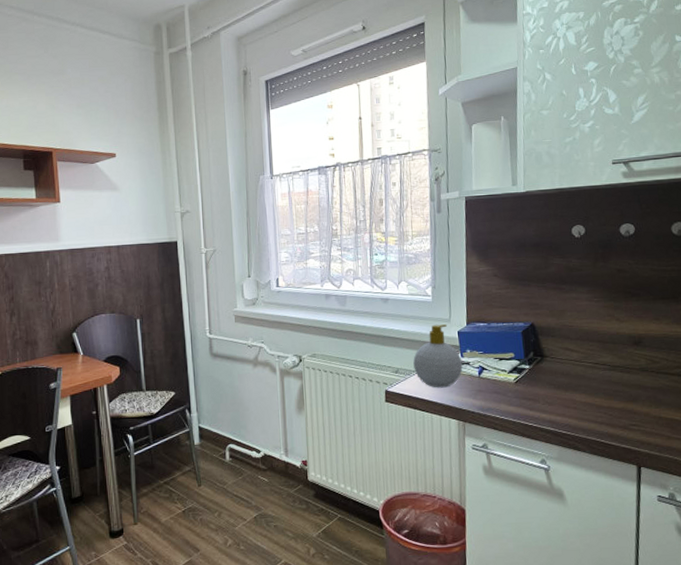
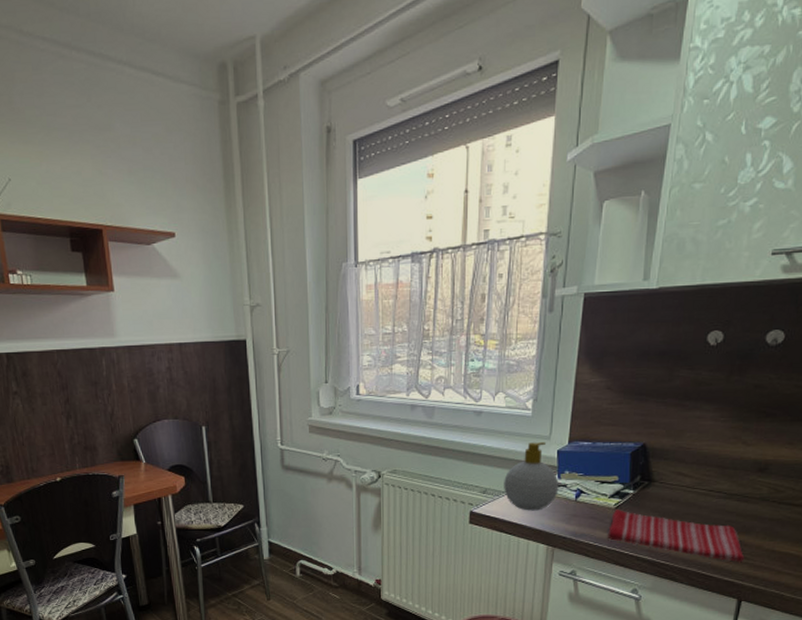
dish towel: none [511,384,637,429] -> present [608,510,745,562]

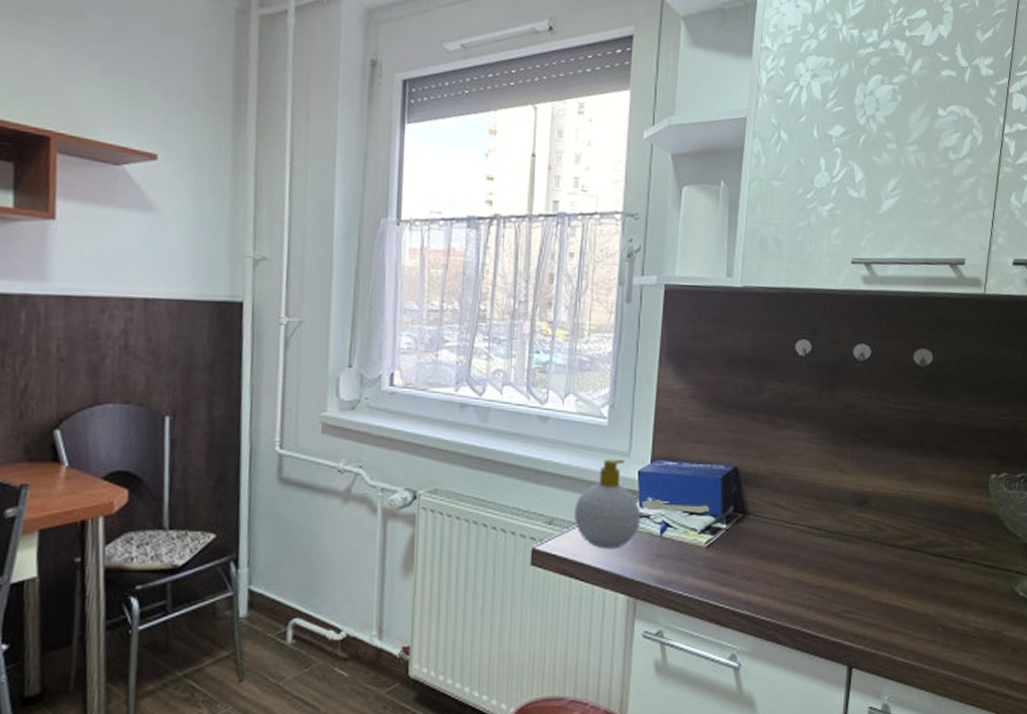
dish towel: present [608,510,745,562] -> none [699,549,851,617]

